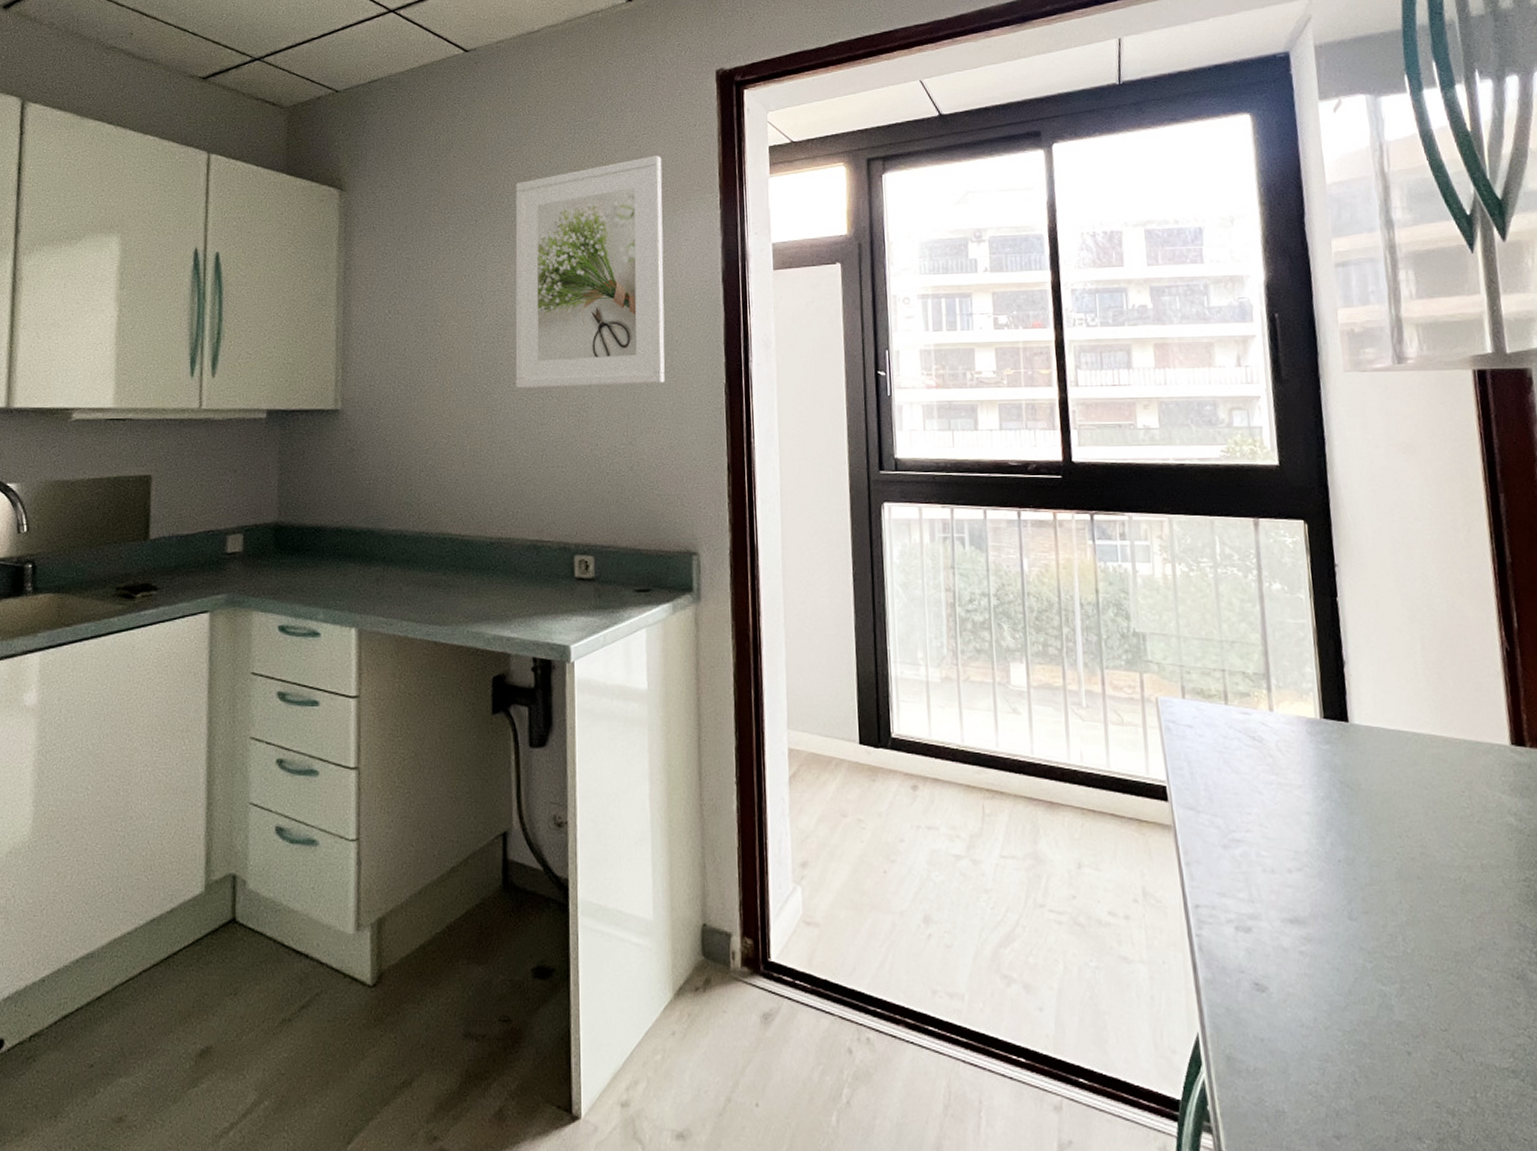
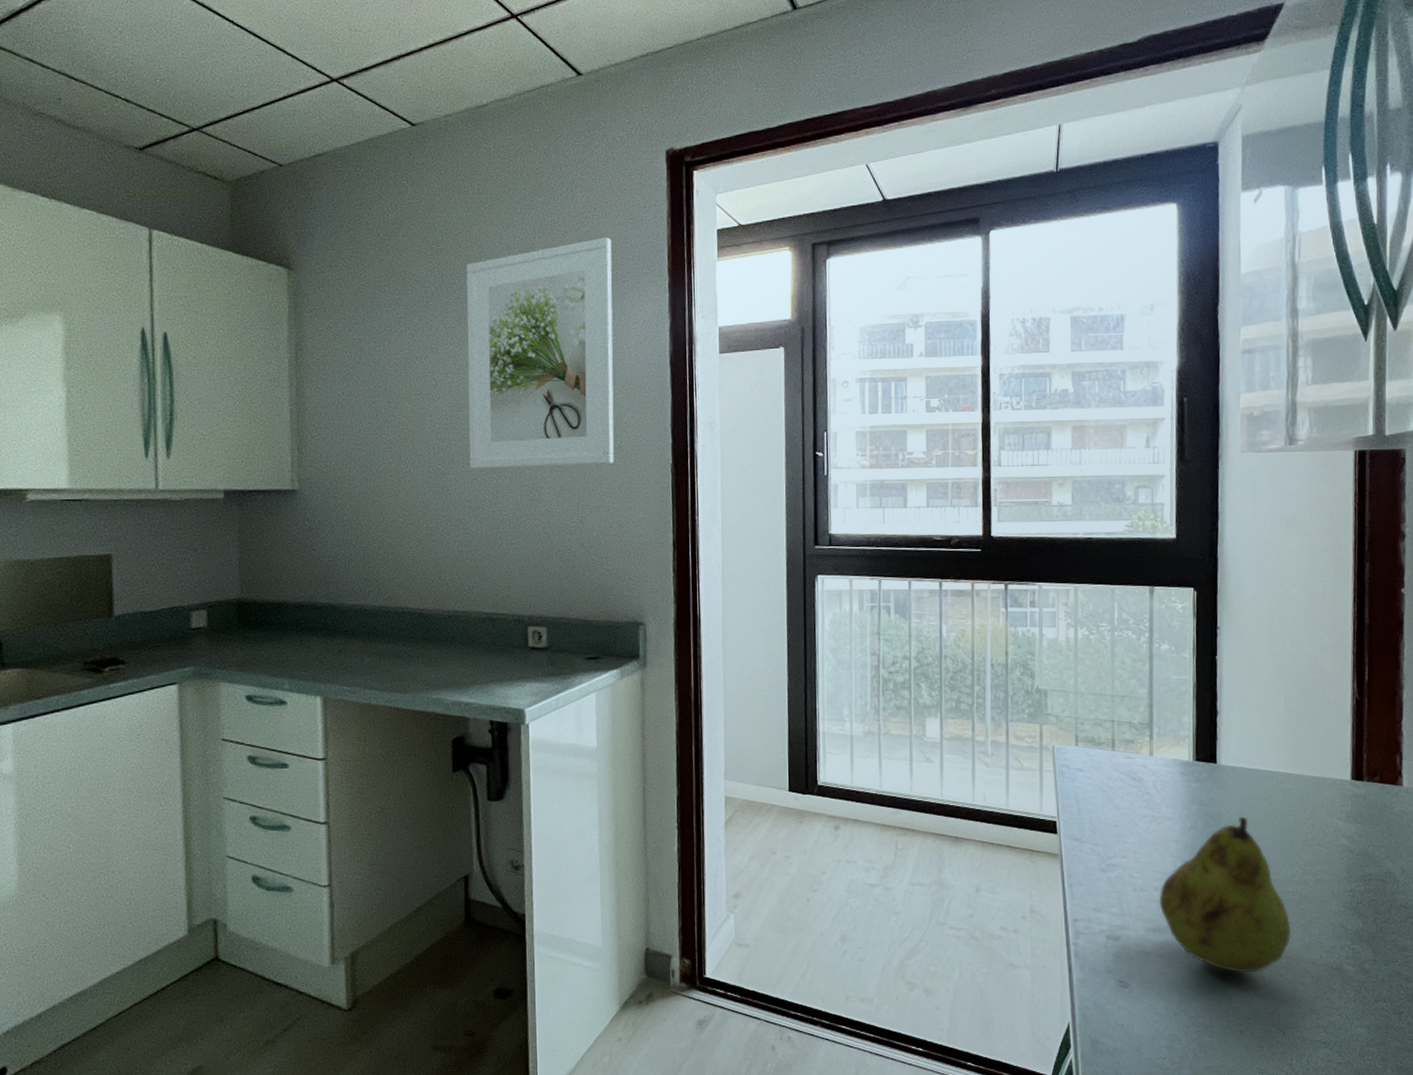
fruit: none [1294,785,1459,979] -> present [1159,816,1292,973]

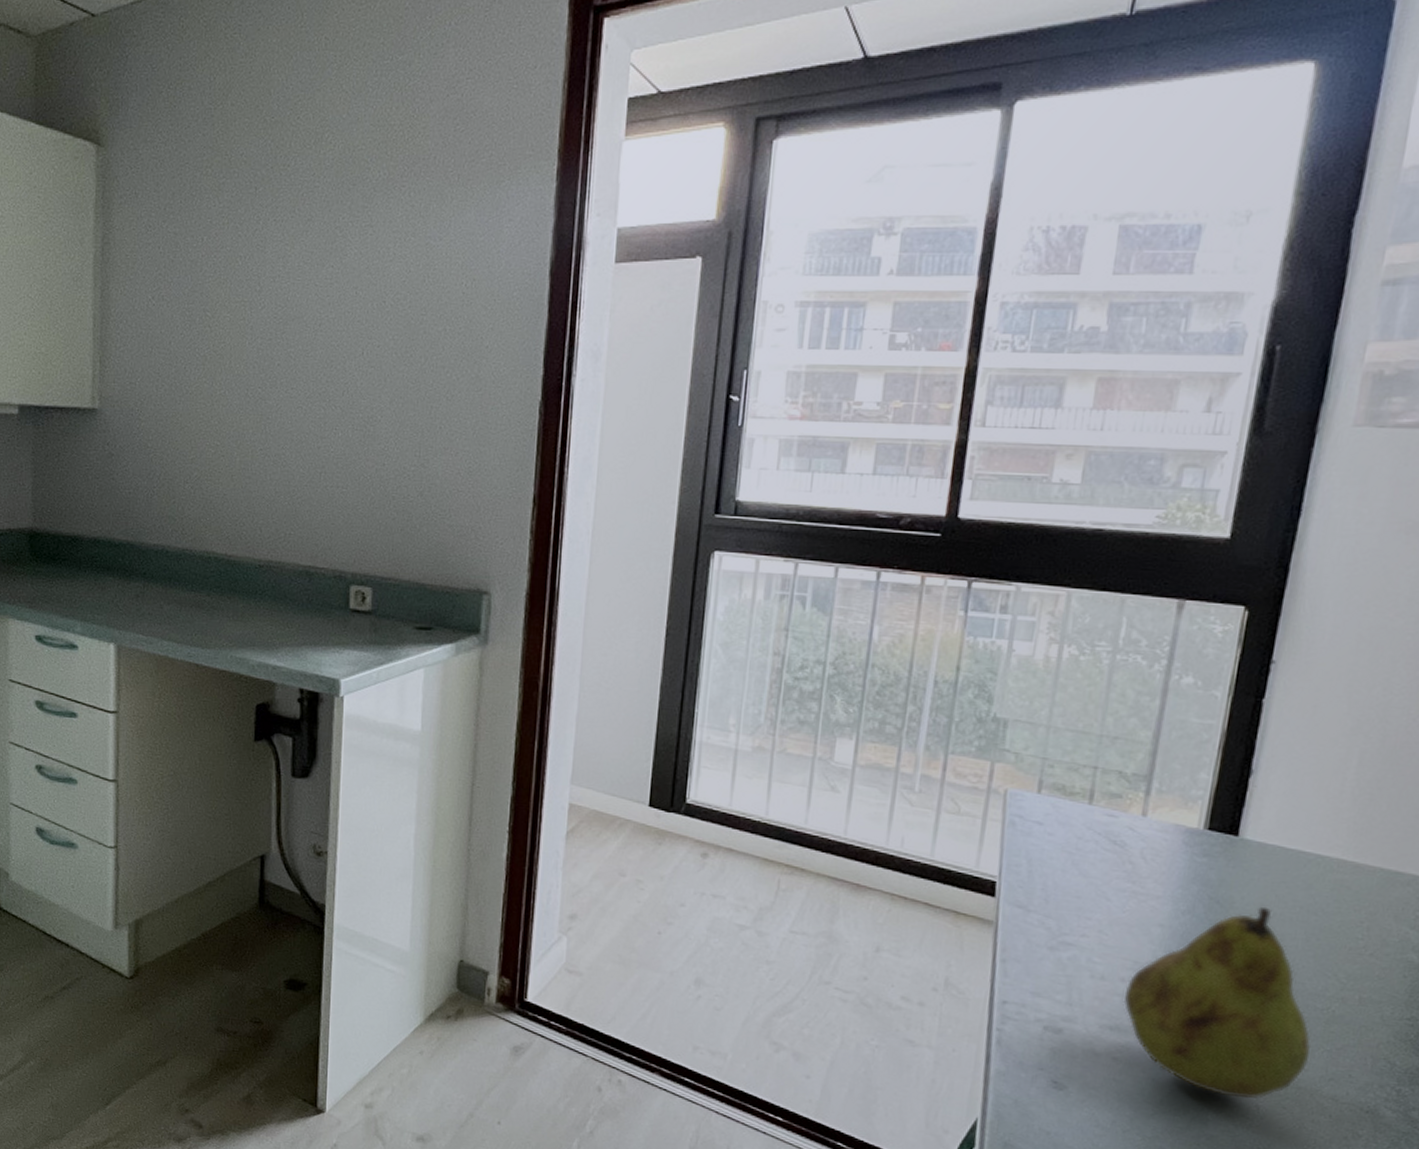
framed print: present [466,237,614,468] -> none [294,108,488,397]

